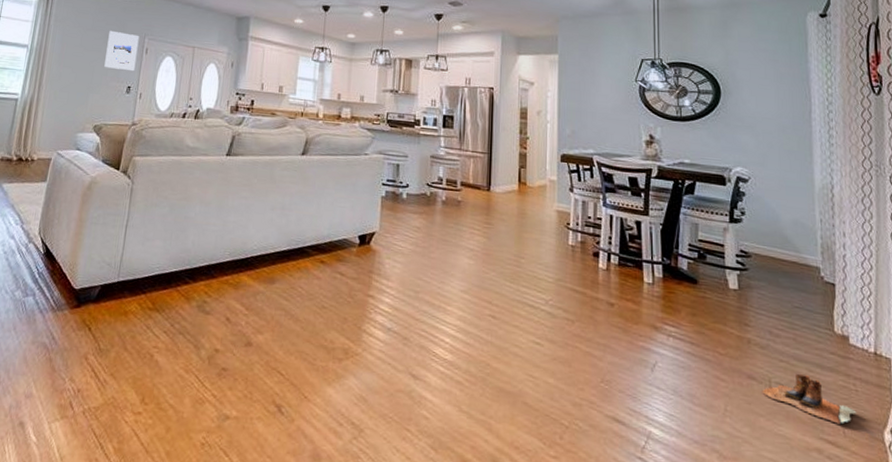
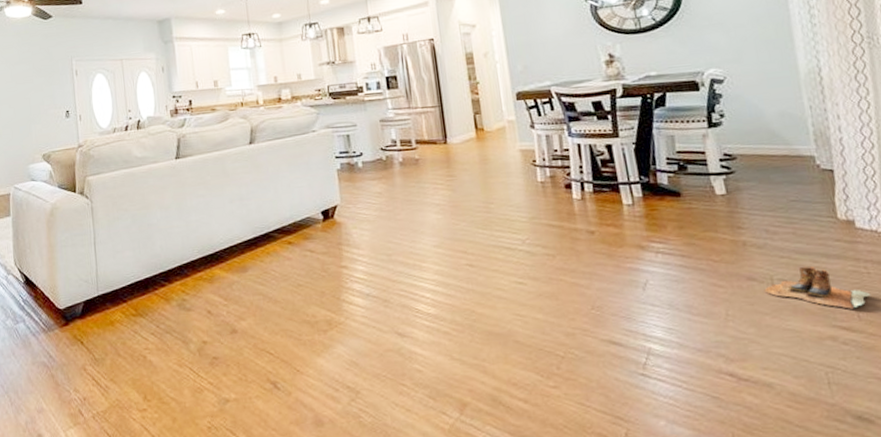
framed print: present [104,30,140,71] -> none [36,59,69,97]

